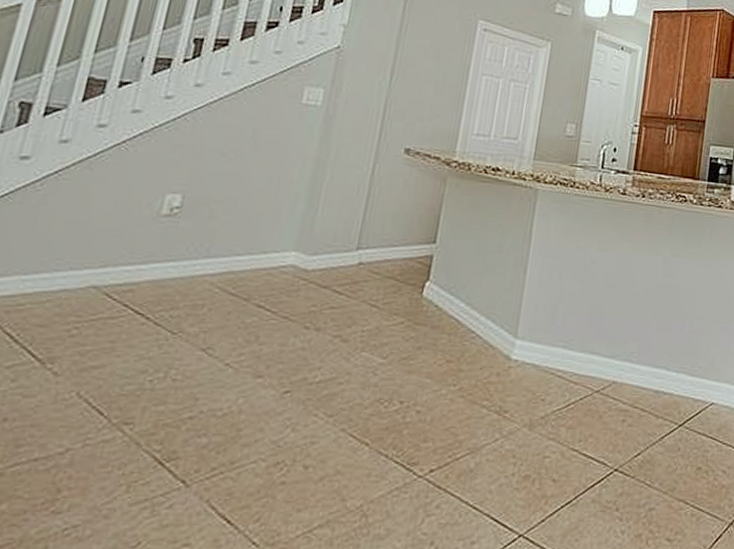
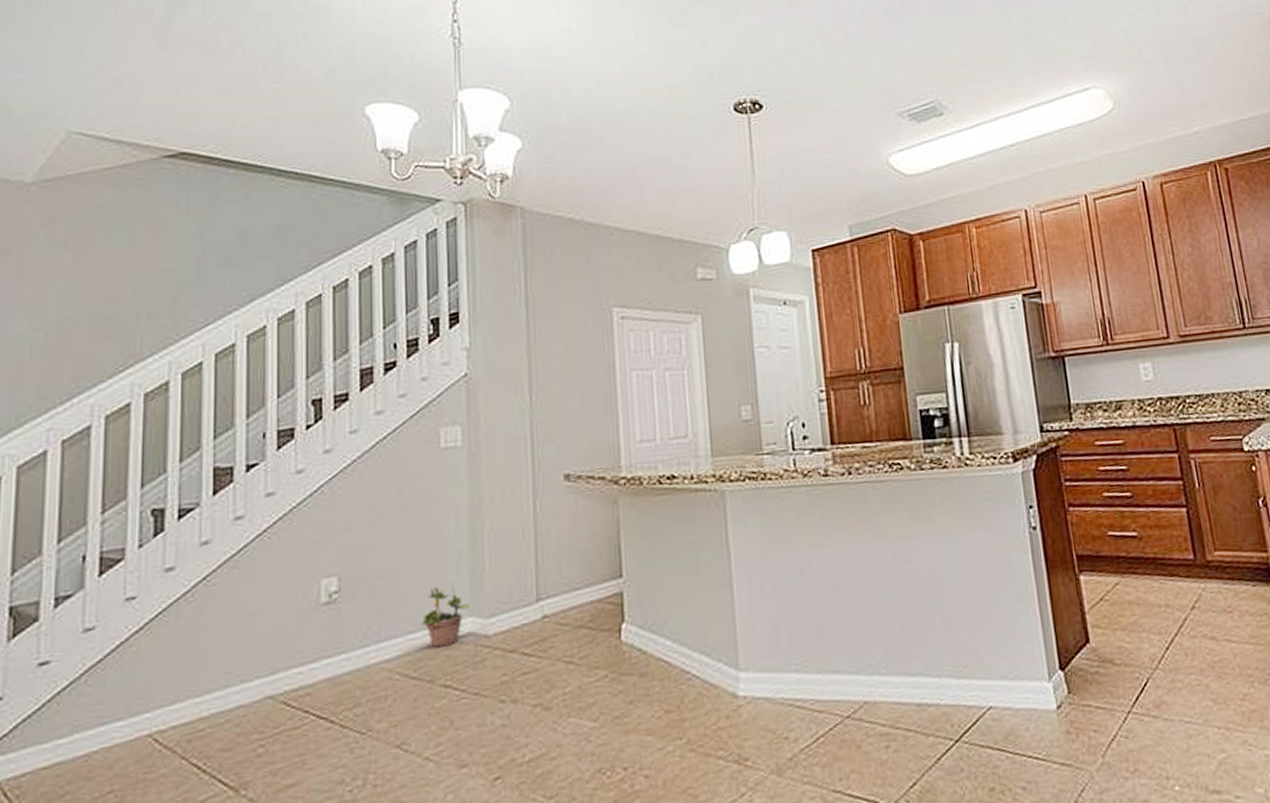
potted plant: none [249,220,297,273] -> present [421,583,469,648]

